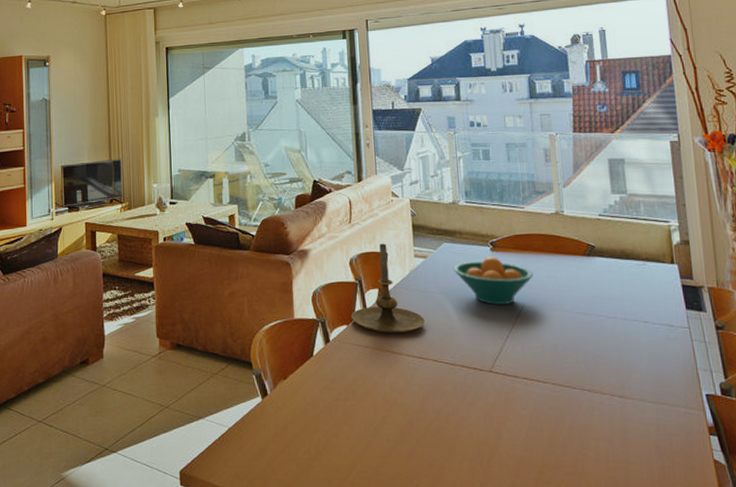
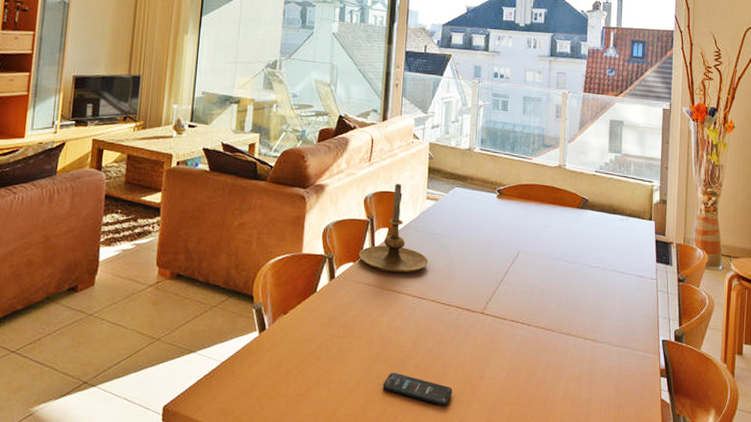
smartphone: none [393,435,469,468] -> present [382,372,453,406]
fruit bowl: present [453,257,533,305] -> none [461,203,532,250]

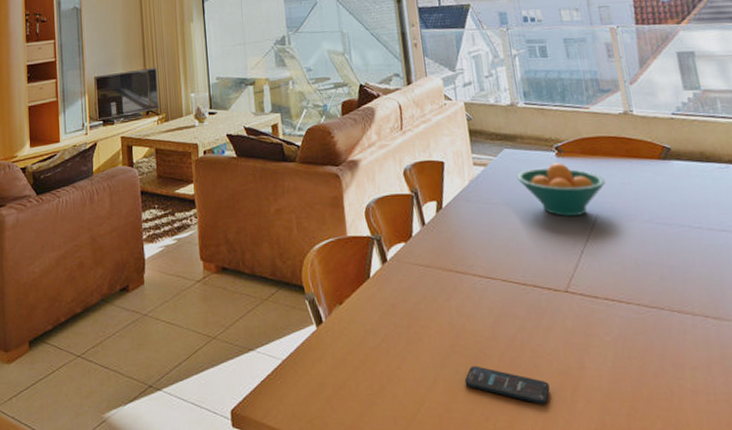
candle holder: present [358,183,428,273] -> none [408,151,490,251]
fruit bowl: none [461,203,532,250] -> present [516,163,605,216]

